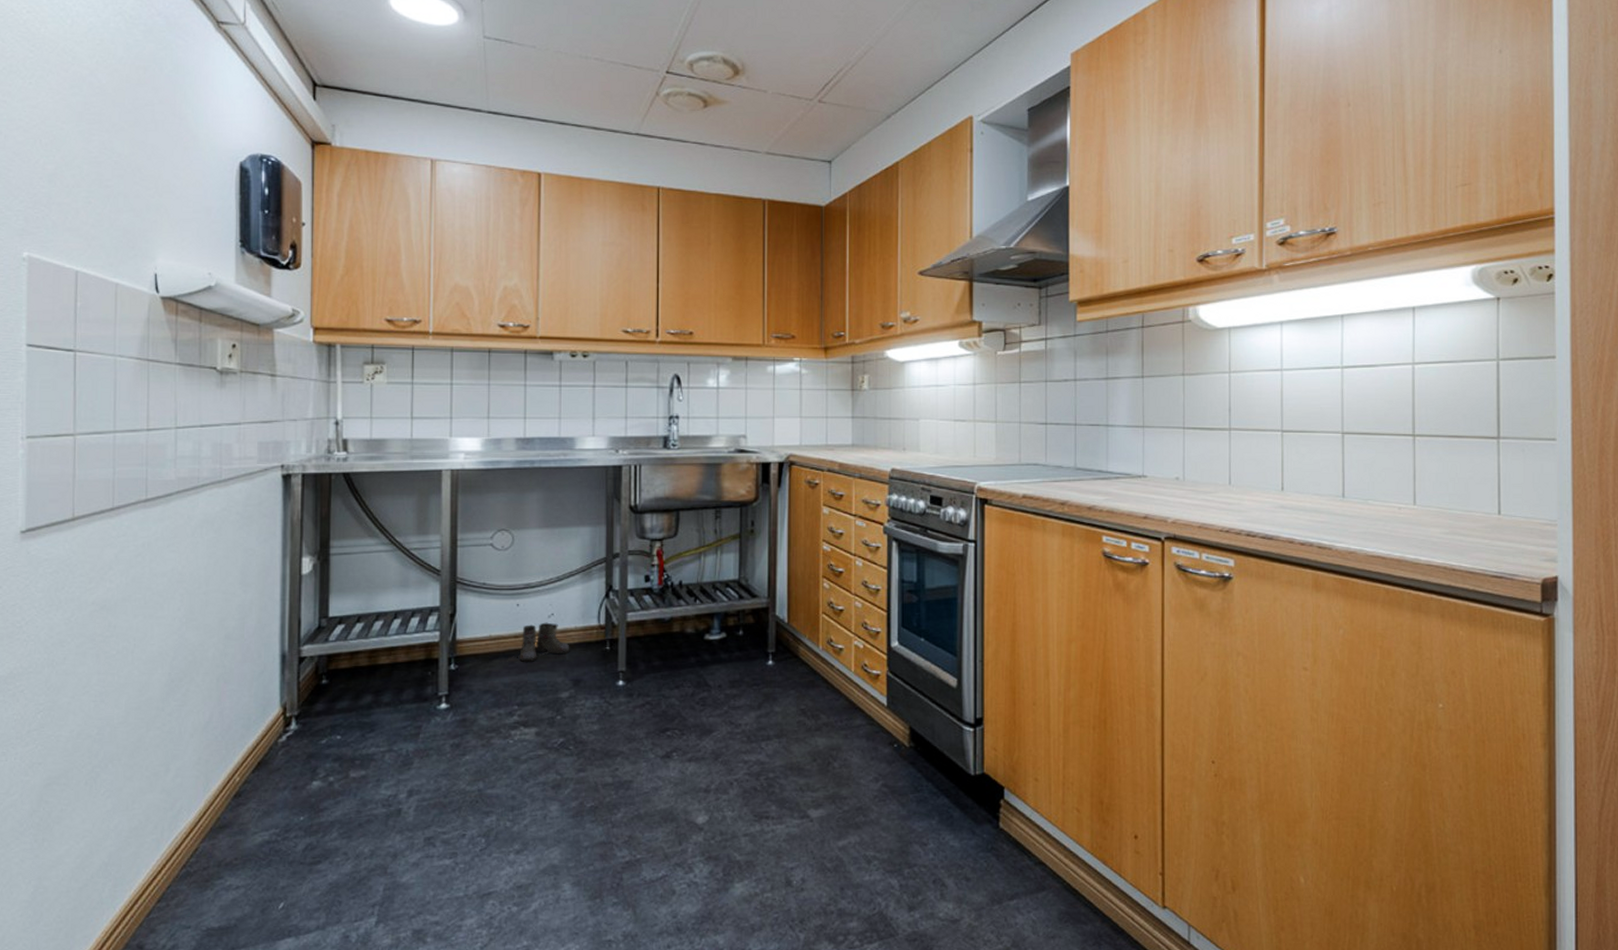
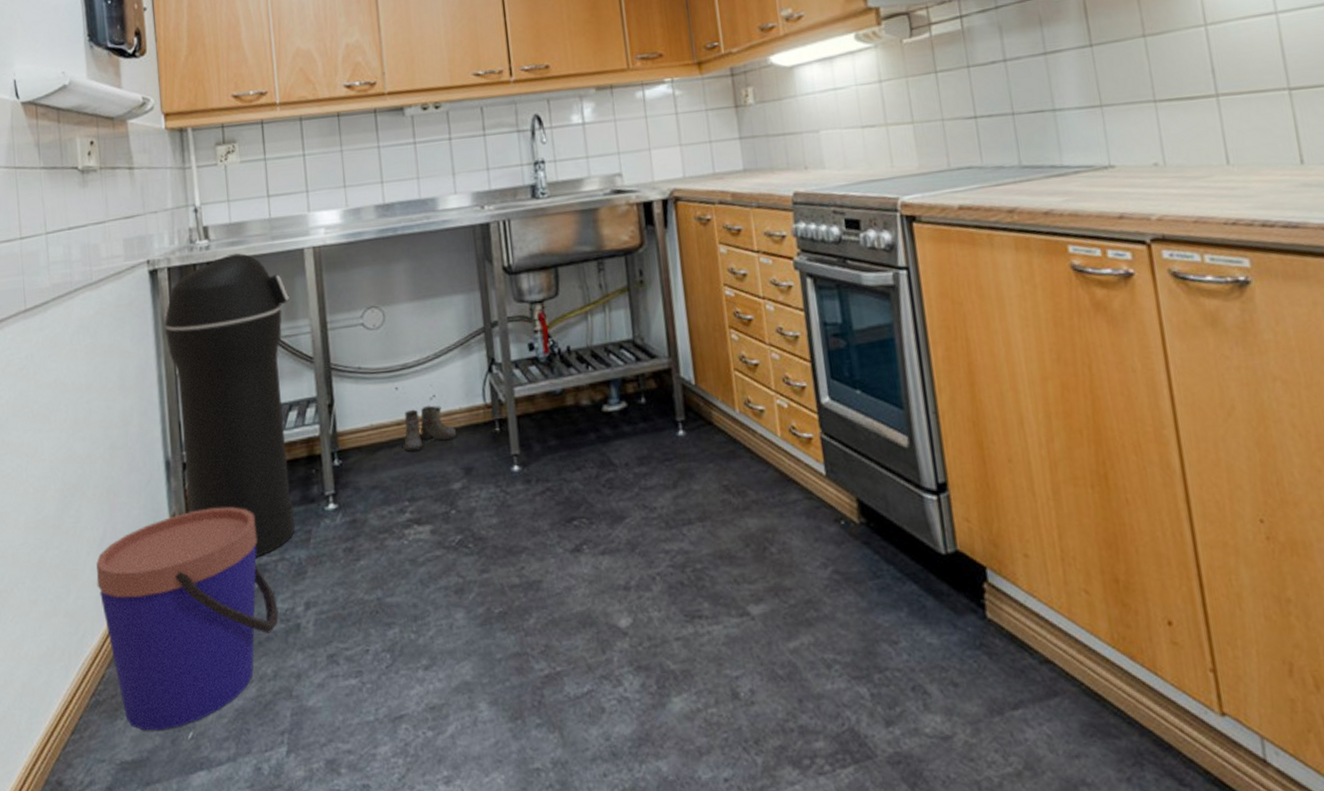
bucket: none [198,700,381,901] -> present [96,507,279,731]
trash can: none [293,468,423,747] -> present [164,253,295,557]

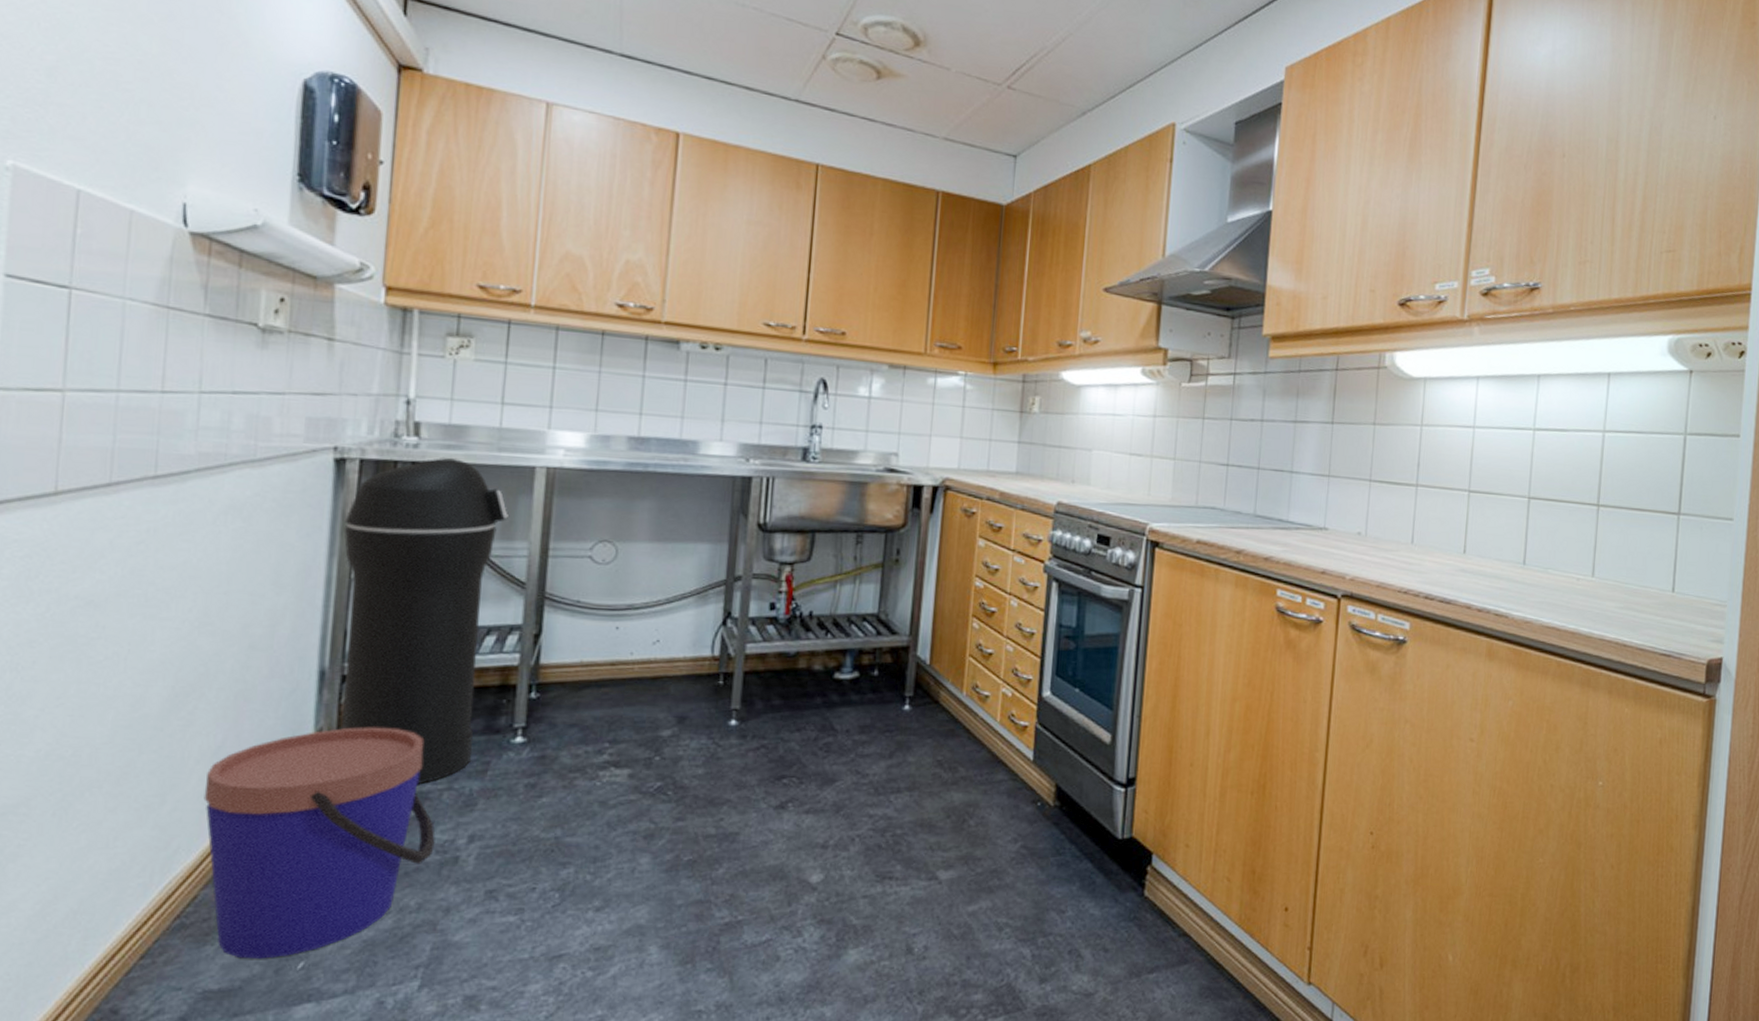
boots: present [397,405,457,452] -> none [606,649,676,694]

